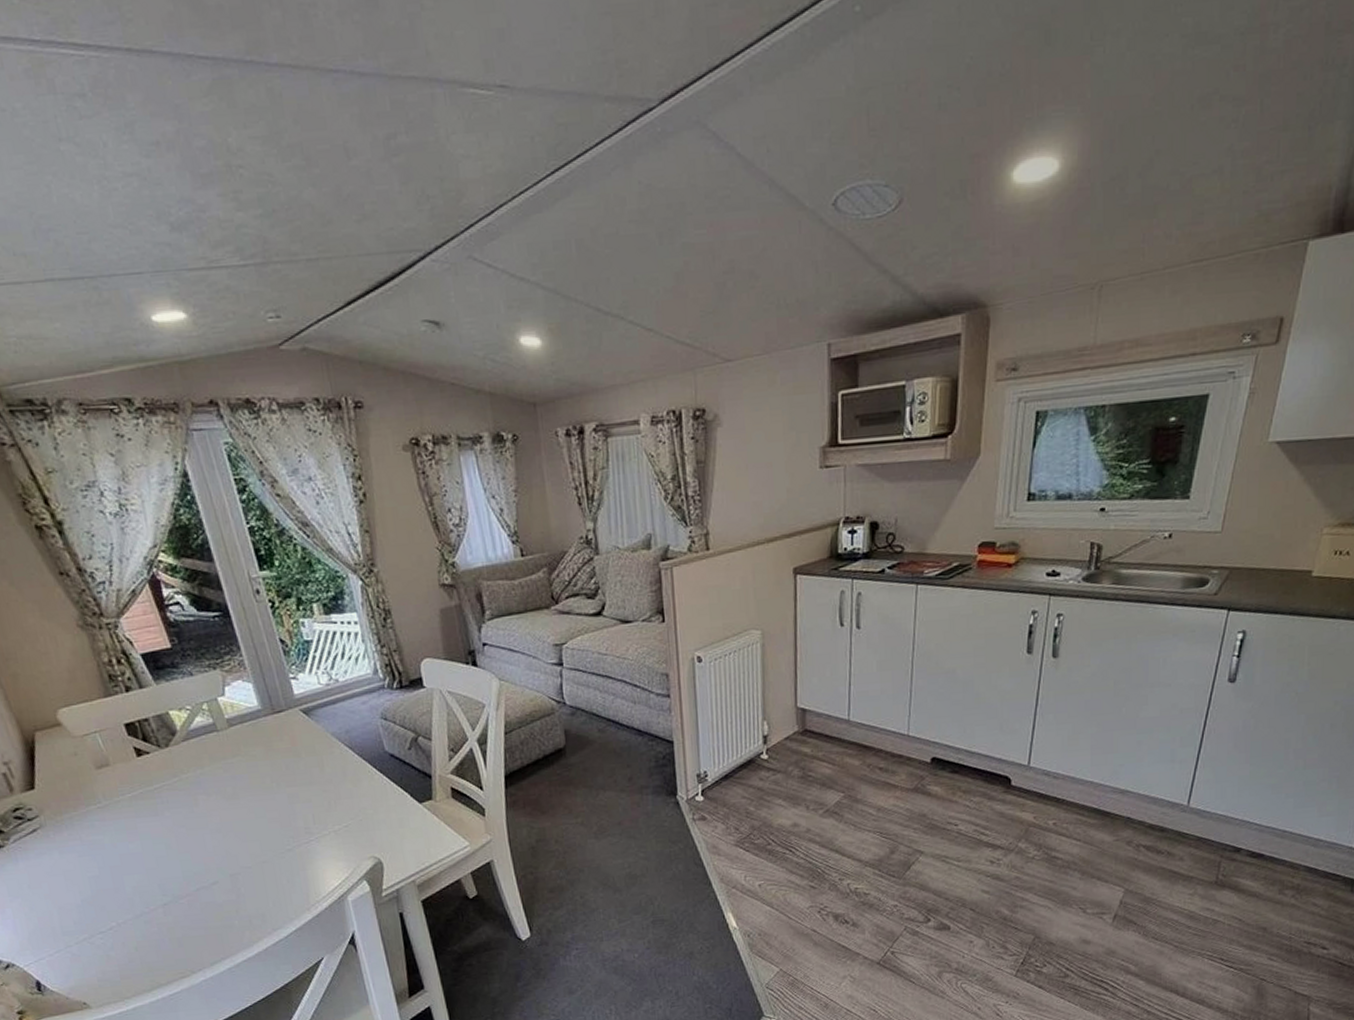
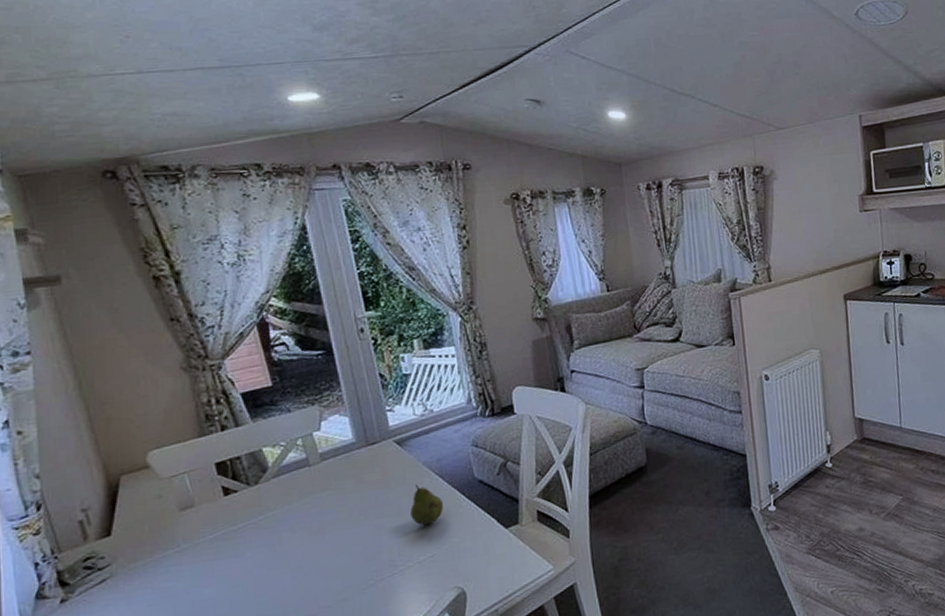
fruit: none [322,754,356,796] -> present [410,483,444,526]

